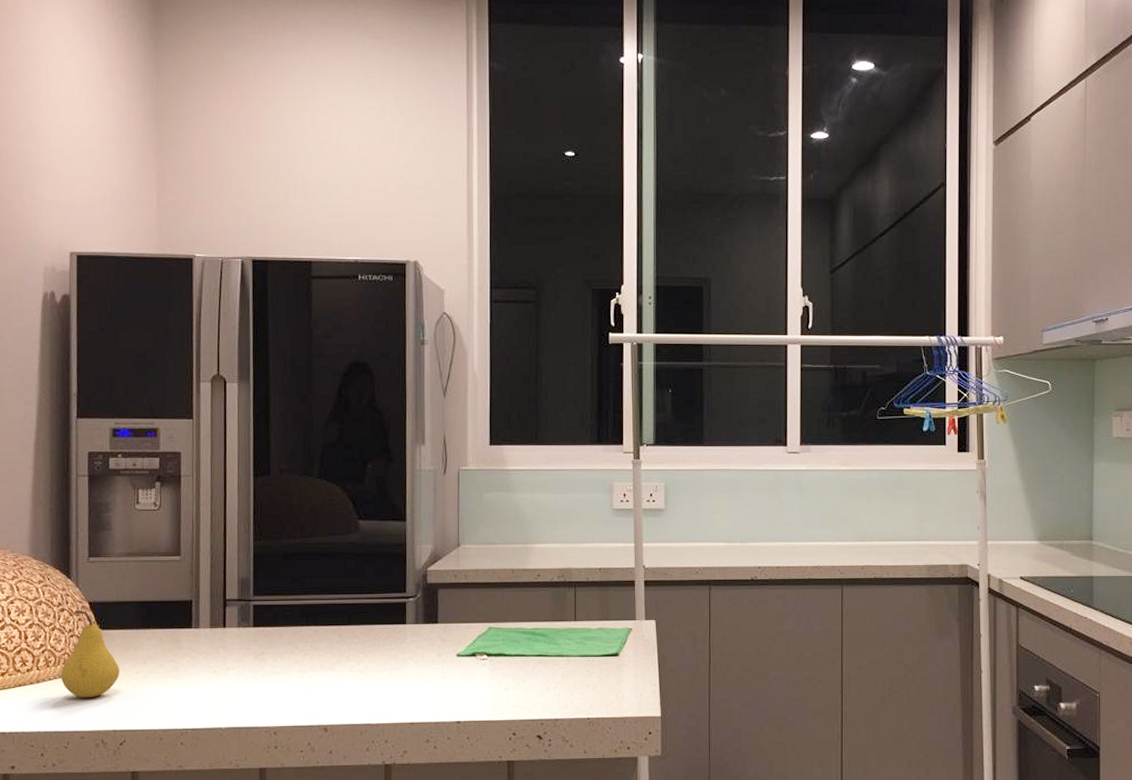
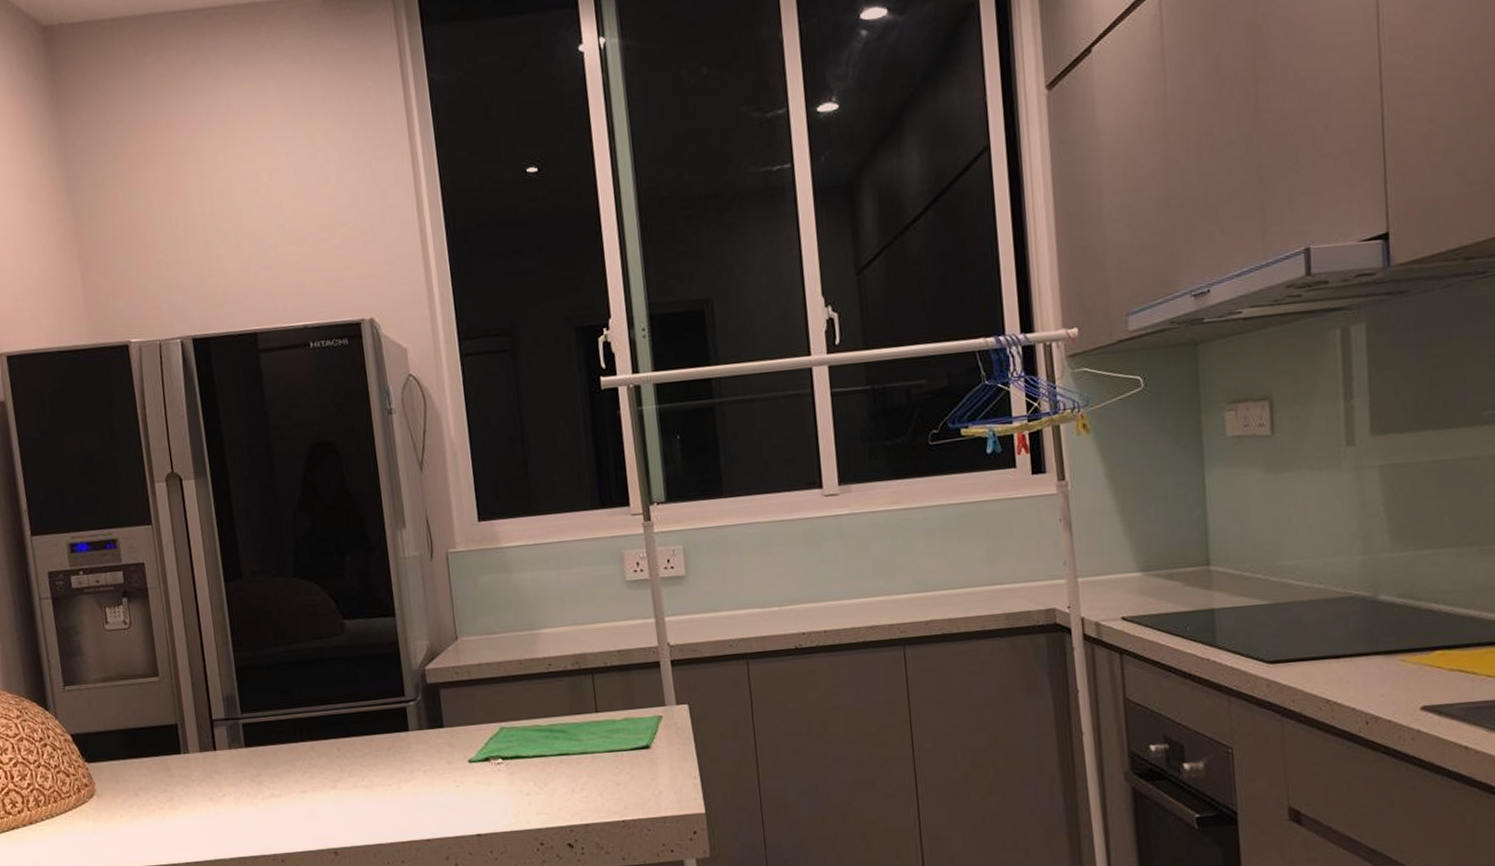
fruit: present [60,610,120,698] -> none [52,744,113,838]

